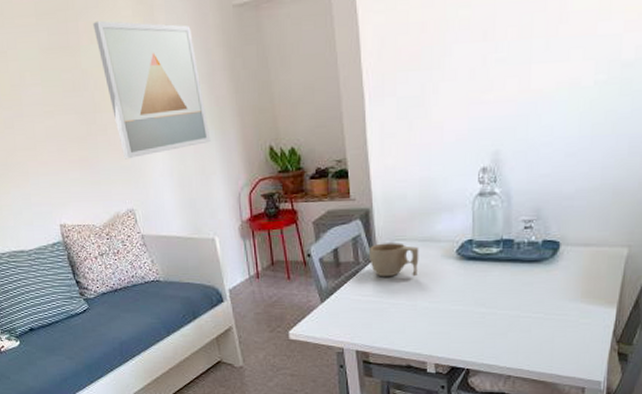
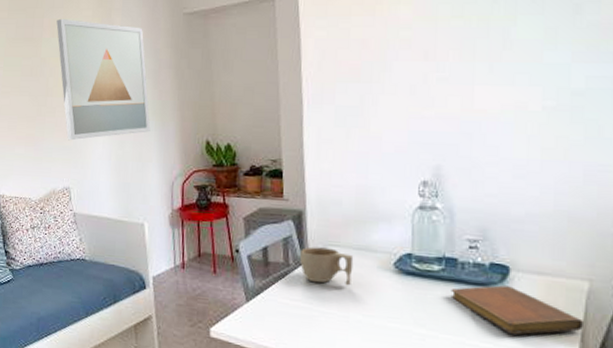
notebook: none [507,260,621,303] -> present [450,285,583,335]

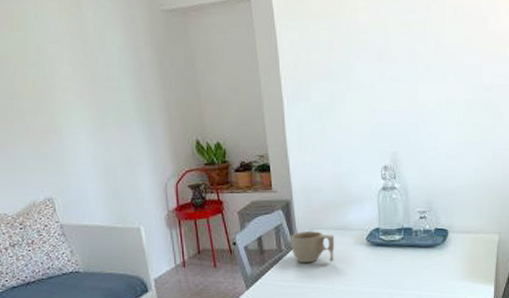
wall art: present [56,18,151,141] -> none [15,10,138,147]
notebook: present [450,285,583,335] -> none [409,245,496,283]

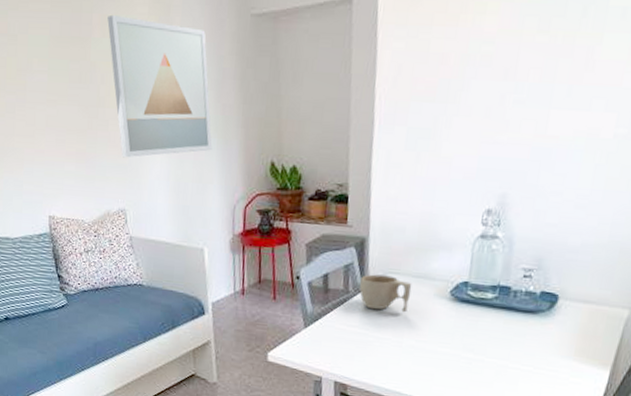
wall art: none [15,10,138,147] -> present [107,14,212,158]

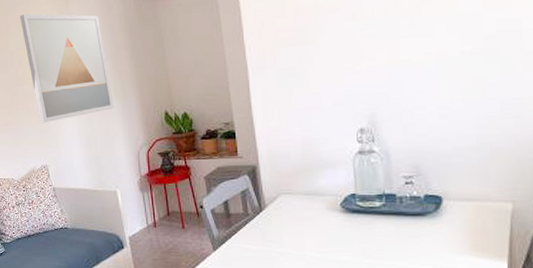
cup: present [359,274,412,313] -> none [258,196,305,228]

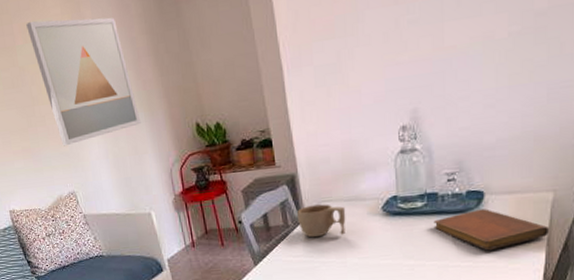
cup: none [258,196,305,228] -> present [297,204,346,238]
notebook: none [392,214,510,256] -> present [433,209,549,251]

